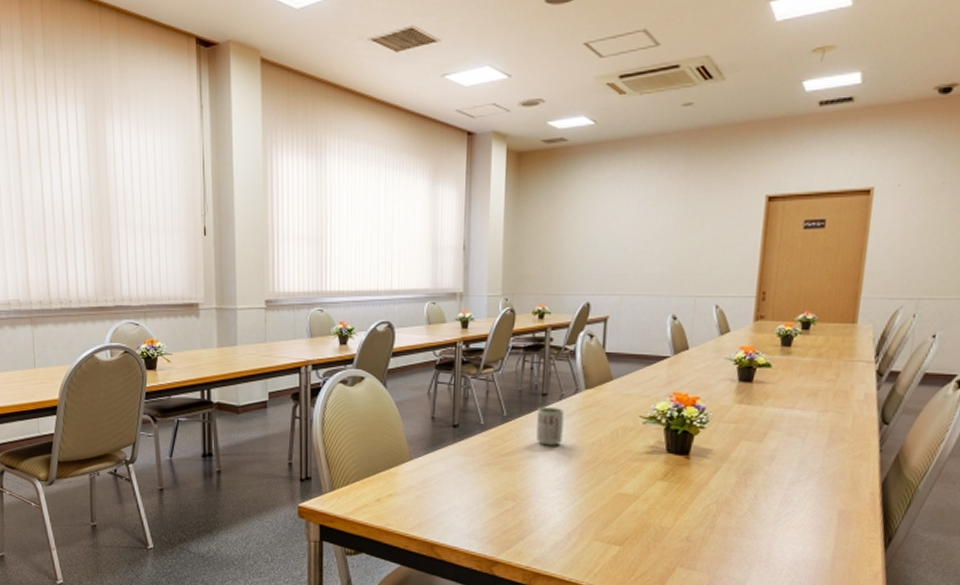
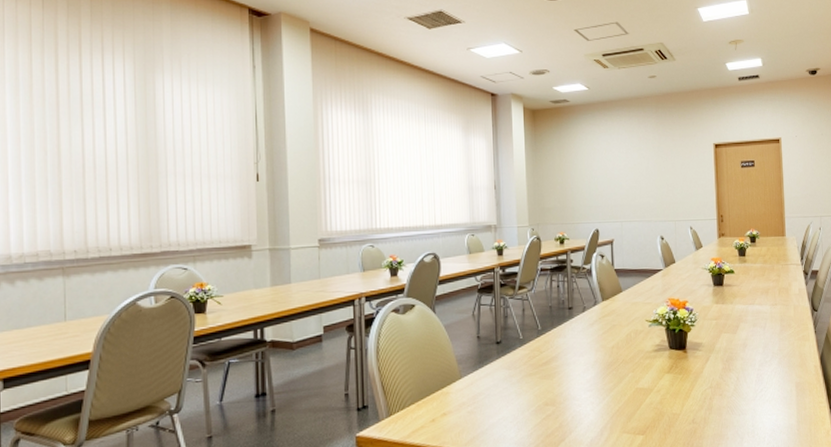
cup: present [536,406,564,446] -> none [566,318,588,353]

